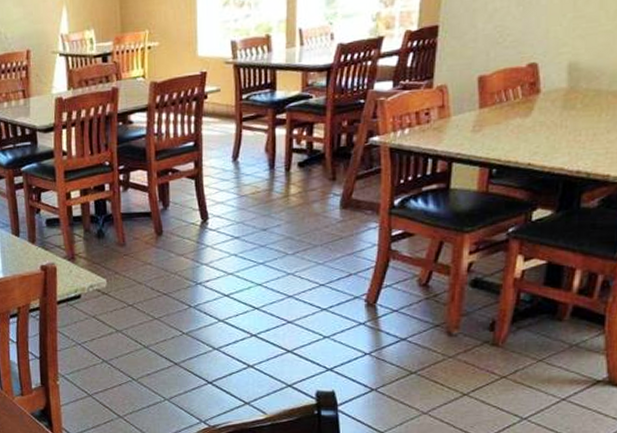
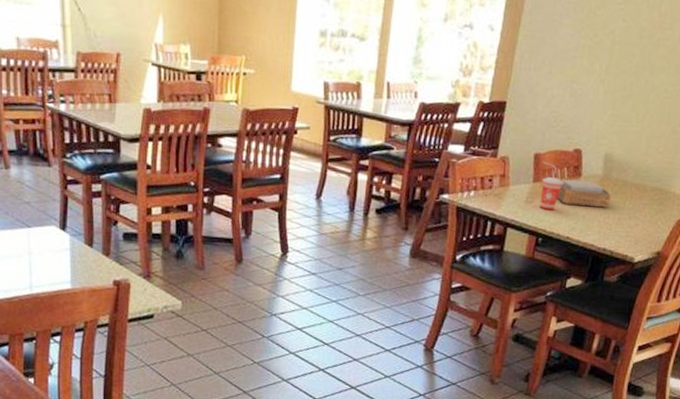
beverage cup: none [489,82,518,137] -> present [539,160,564,211]
napkin holder: none [511,96,581,127] -> present [557,179,611,208]

